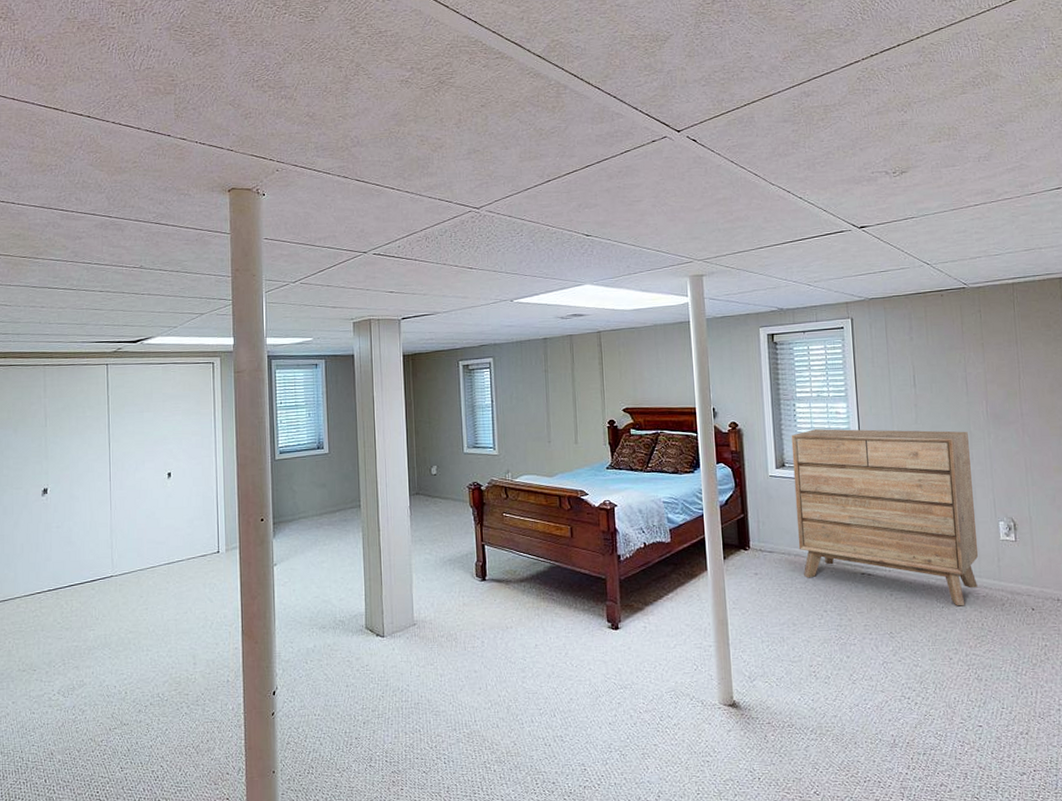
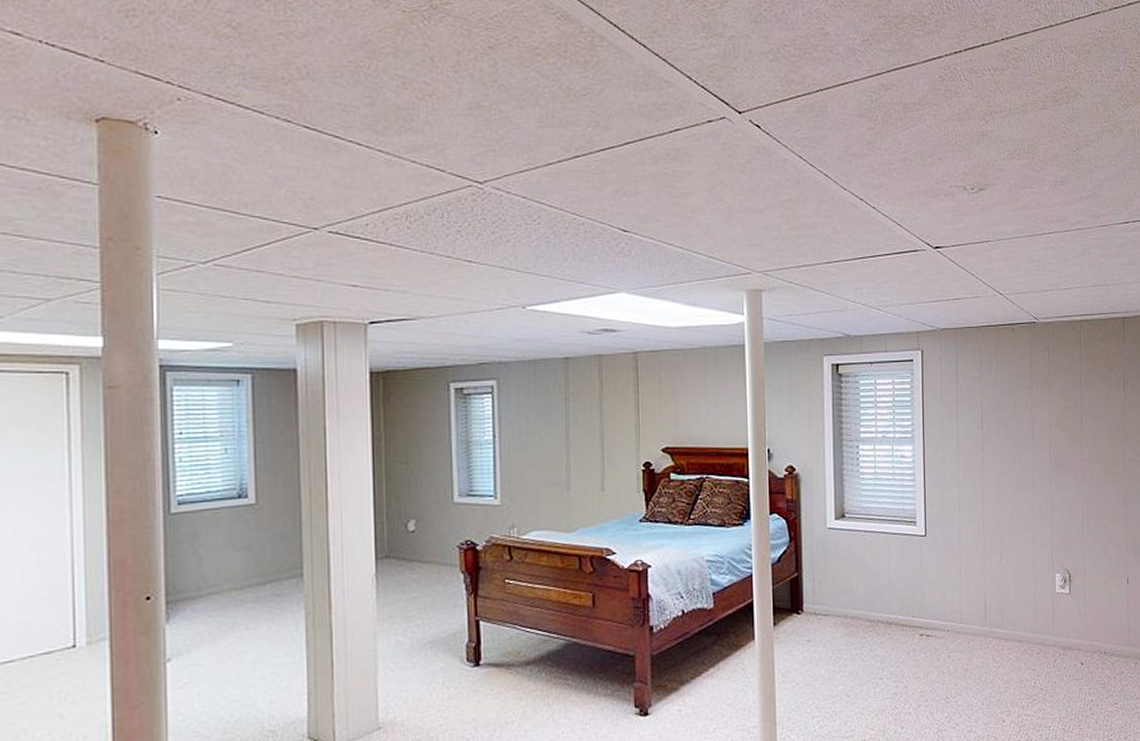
dresser: present [791,429,979,606] -> none [853,474,1035,665]

